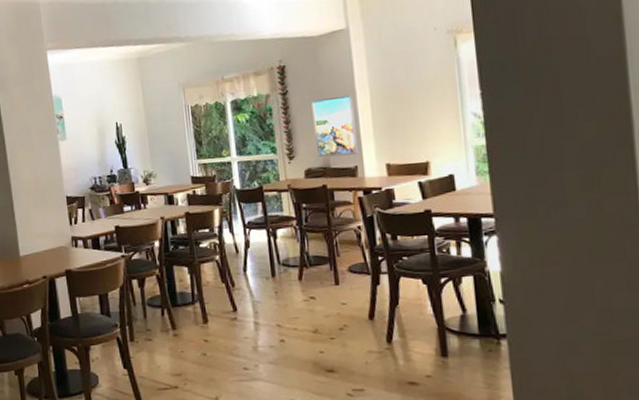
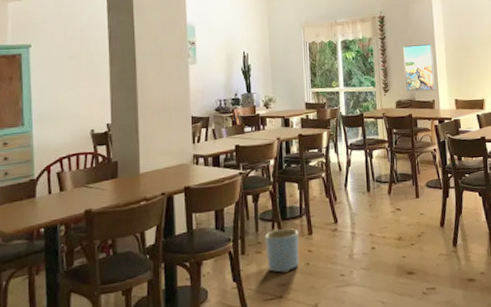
planter: none [154,316,195,362] -> present [265,228,300,273]

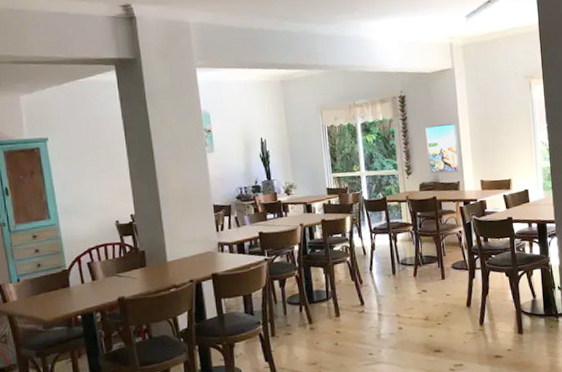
planter: present [265,228,300,273] -> none [293,311,329,353]

